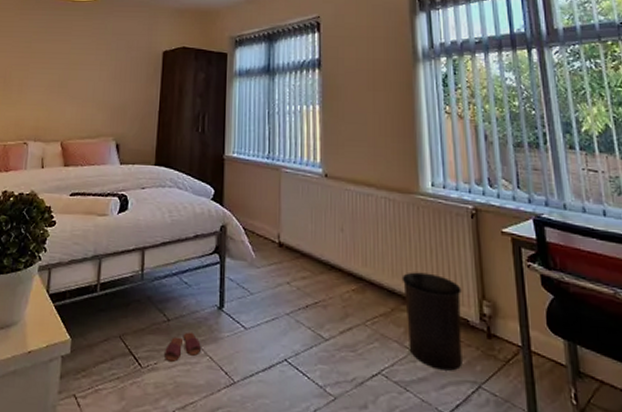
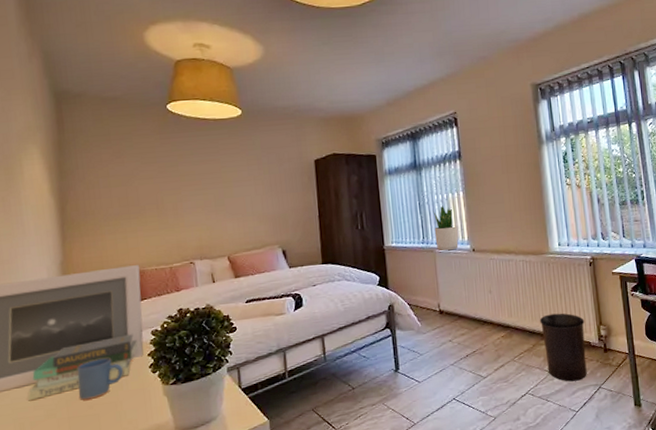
slippers: present [165,332,201,362] -> none [354,394,384,420]
planter: none [282,118,309,172] -> present [433,205,459,252]

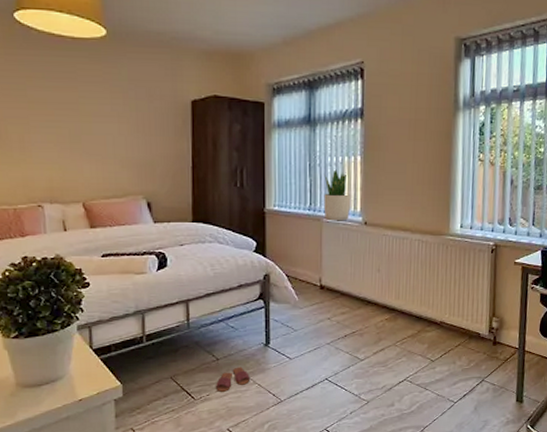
slippers: none [354,394,384,420] -> present [216,367,250,392]
waste bin: present [539,313,587,382] -> none [428,300,477,372]

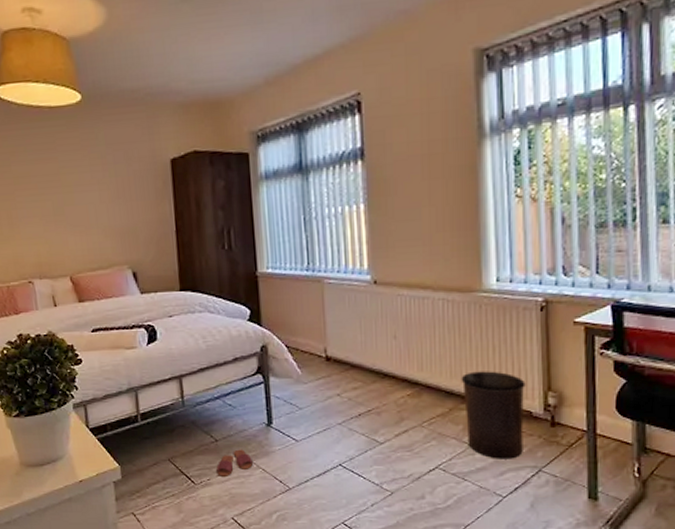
planter: present [323,169,350,221] -> none [322,221,355,282]
waste bin: none [428,300,477,372] -> present [461,371,526,459]

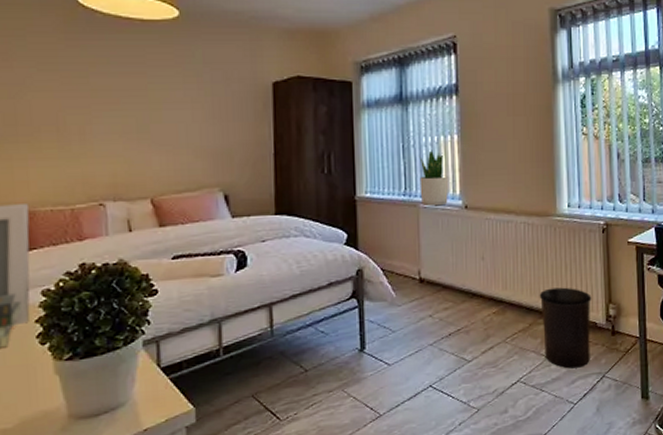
slippers: present [216,449,253,476] -> none [305,378,343,409]
planter: none [322,221,355,282] -> present [419,150,448,207]

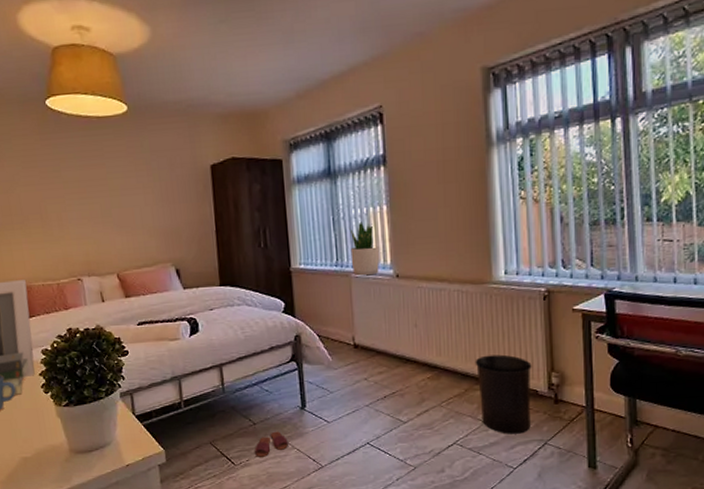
slippers: none [305,378,343,409] -> present [255,431,288,457]

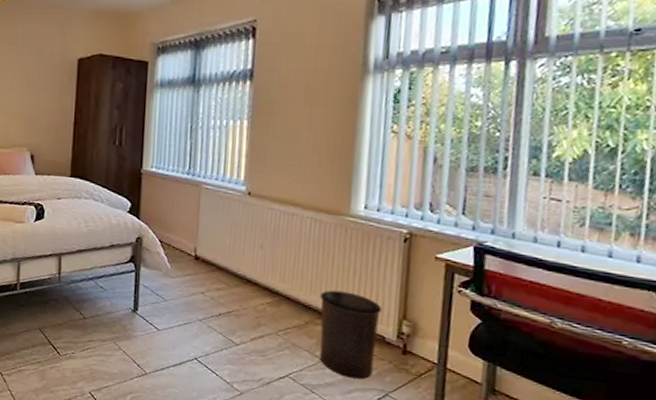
slippers: present [255,431,288,457] -> none [81,329,115,353]
planter: present [349,221,379,276] -> none [203,133,233,189]

